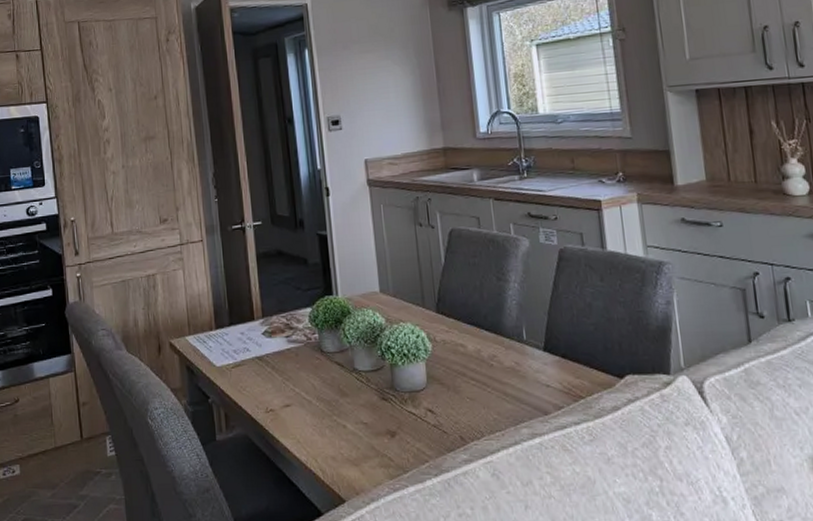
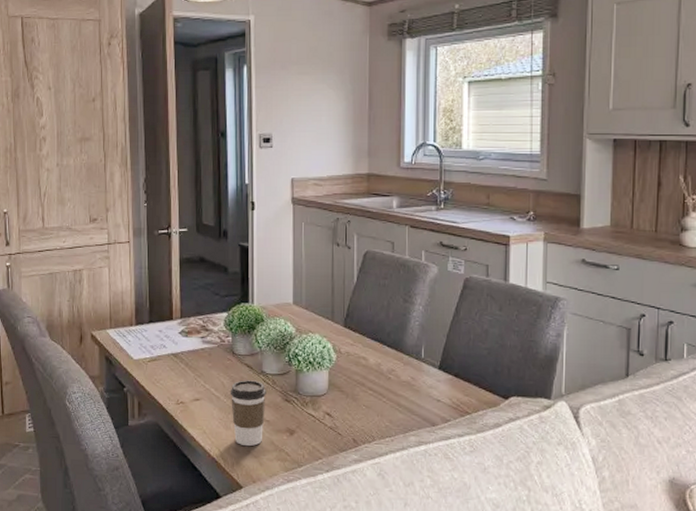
coffee cup: none [321,379,362,454] -> present [230,380,266,447]

